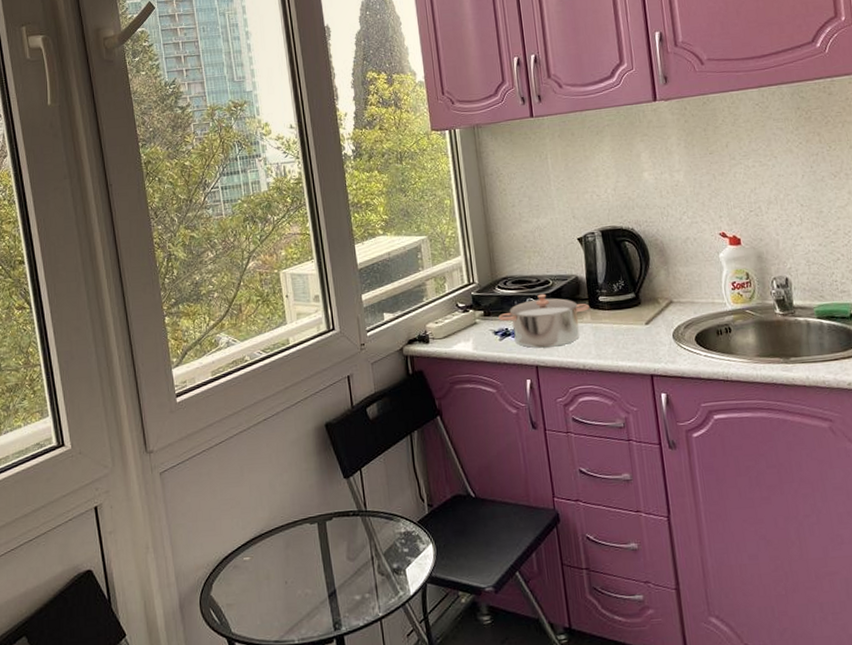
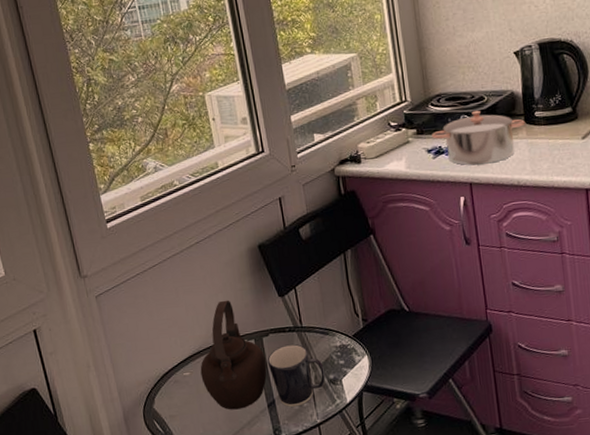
teapot: none [261,480,329,600] -> present [200,300,267,410]
mug: none [329,529,389,599] -> present [267,343,326,408]

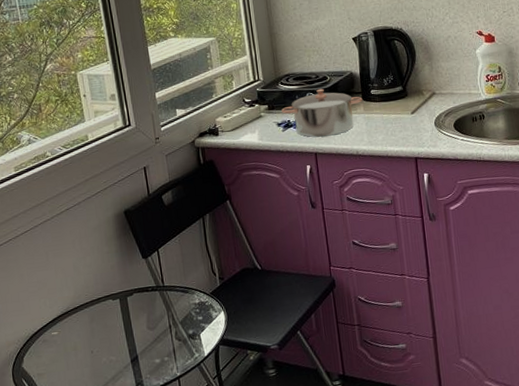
teapot: present [200,300,267,410] -> none [67,262,131,367]
mug: present [267,343,326,408] -> none [131,302,185,362]

